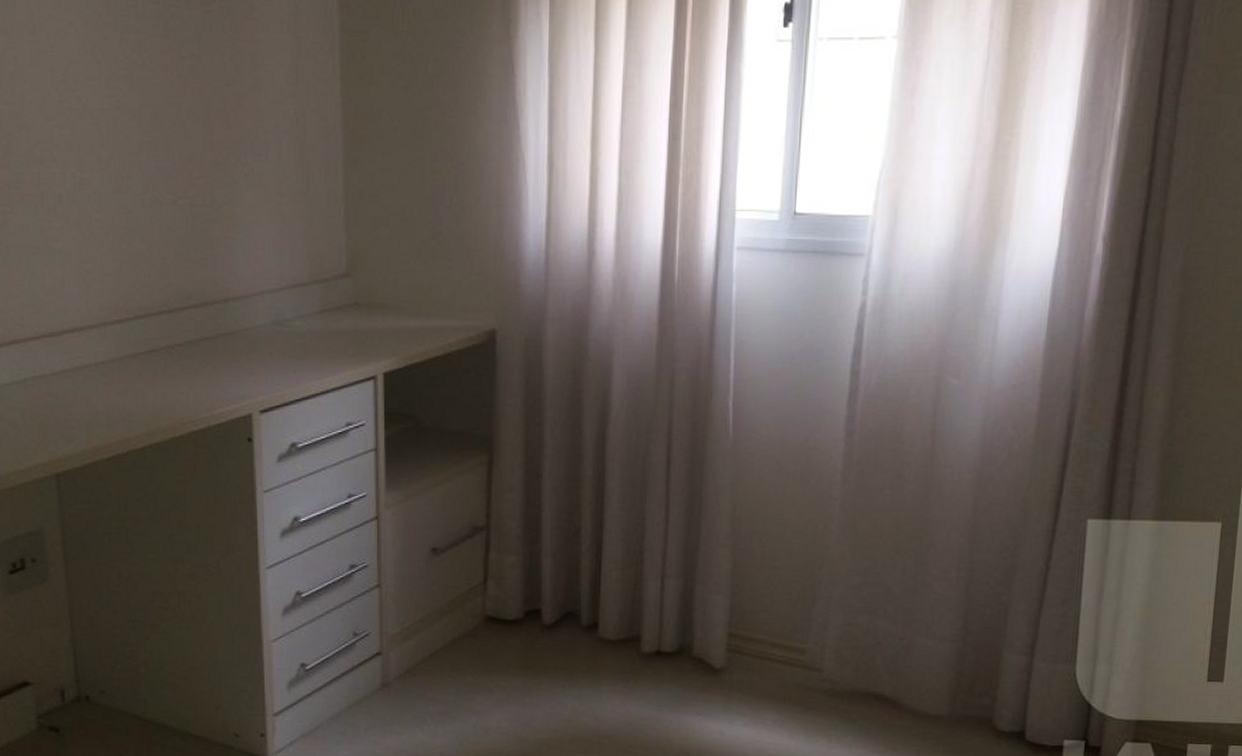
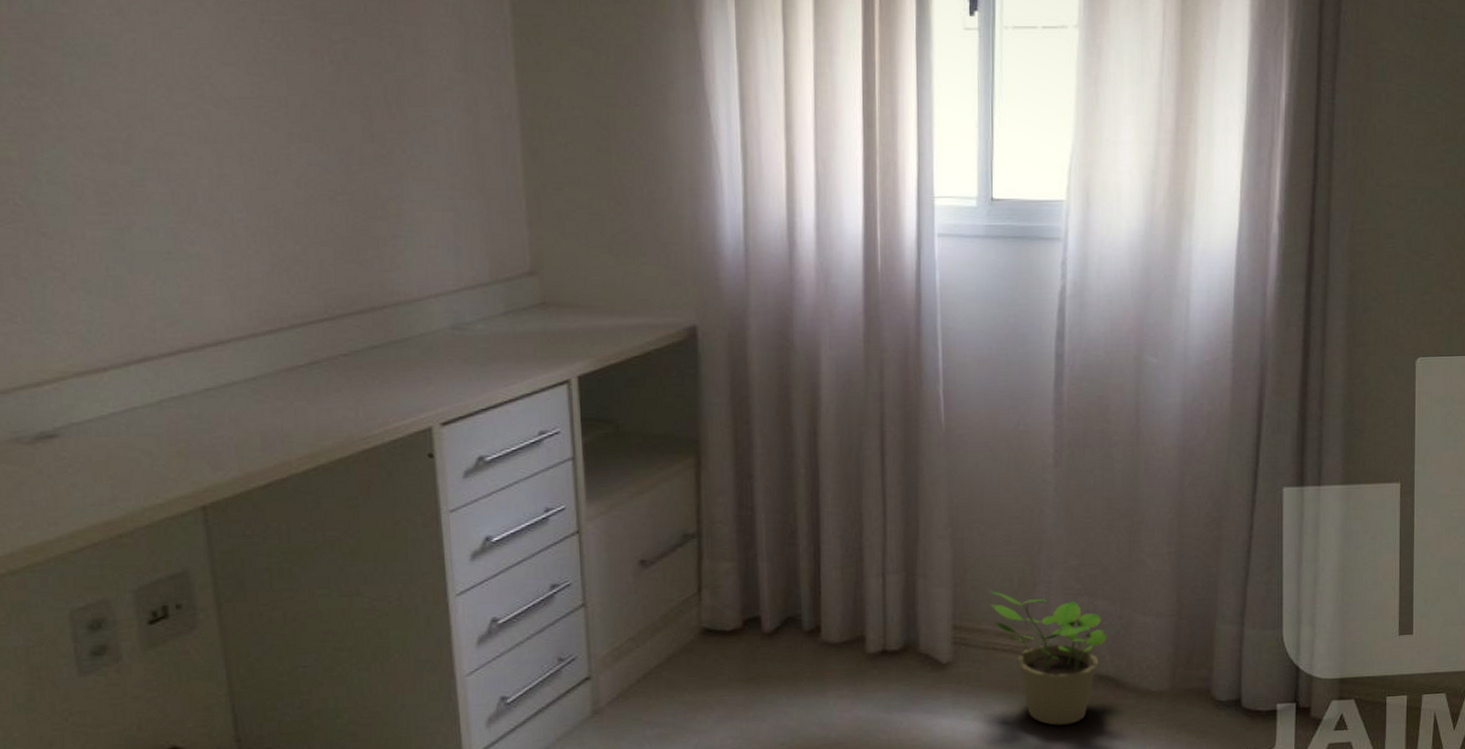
potted plant: none [767,601,887,740] -> present [989,590,1108,726]

